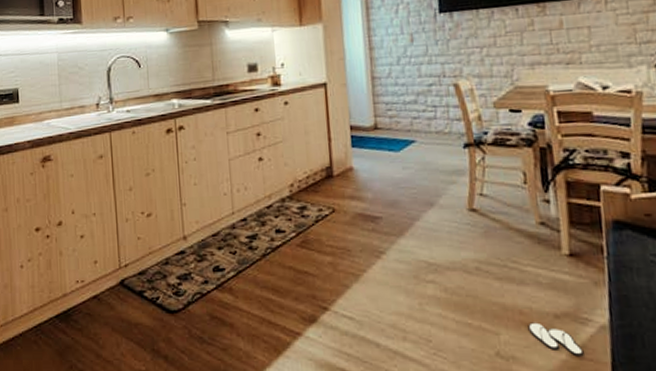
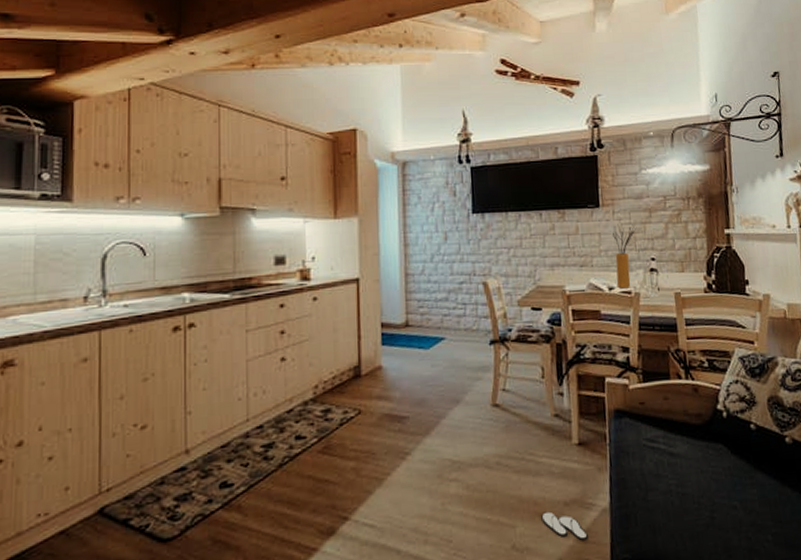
vase: none [606,14,638,88] -> present [613,223,637,289]

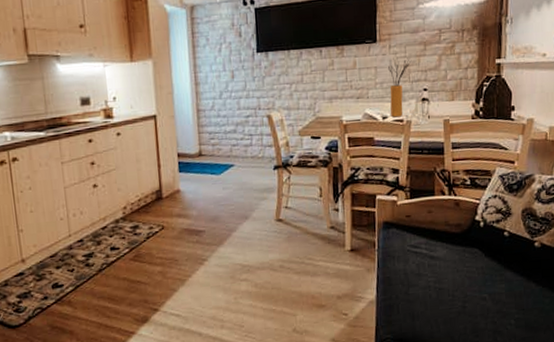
slippers: present [541,511,588,541] -> none [318,303,357,325]

